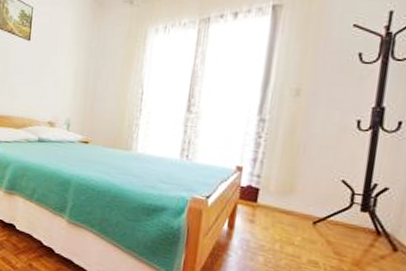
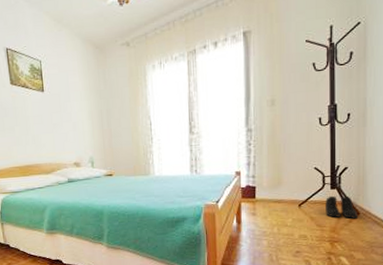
boots: none [349,219,395,256] -> present [326,195,358,219]

